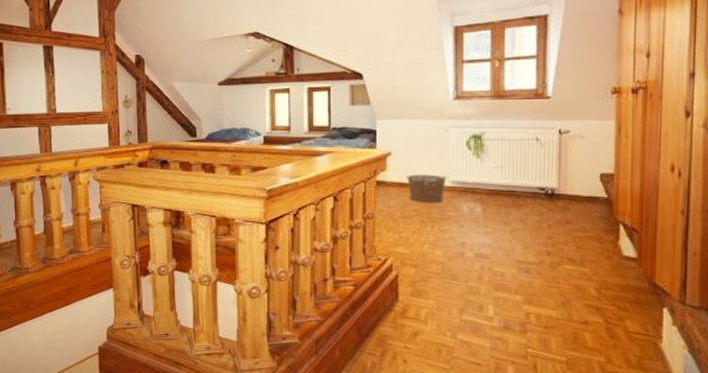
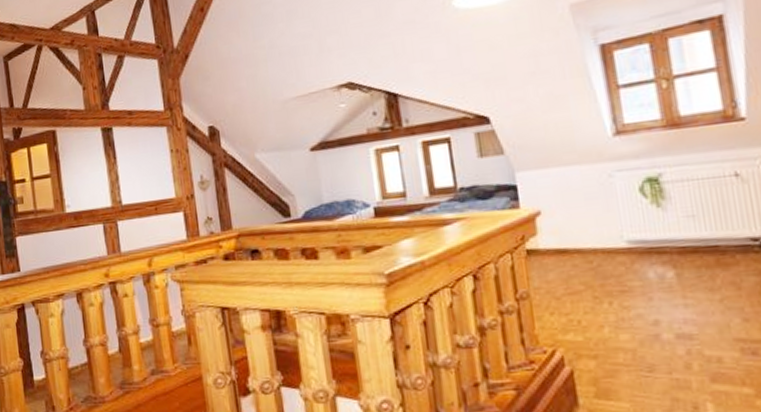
basket: present [407,174,447,204] -> none [565,234,621,274]

